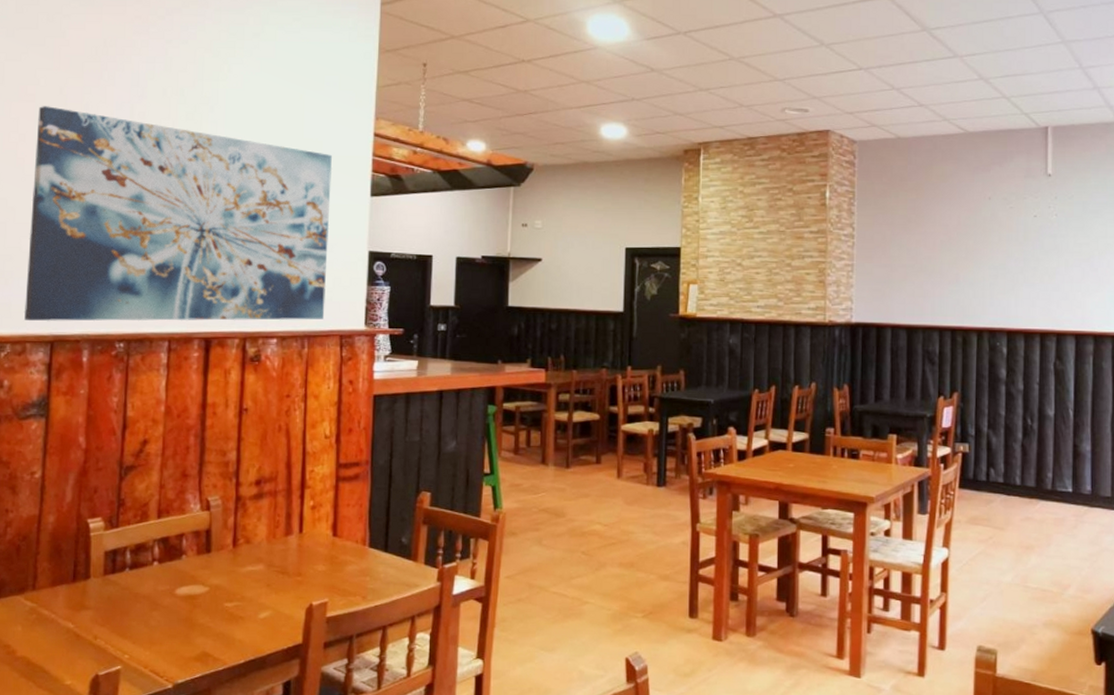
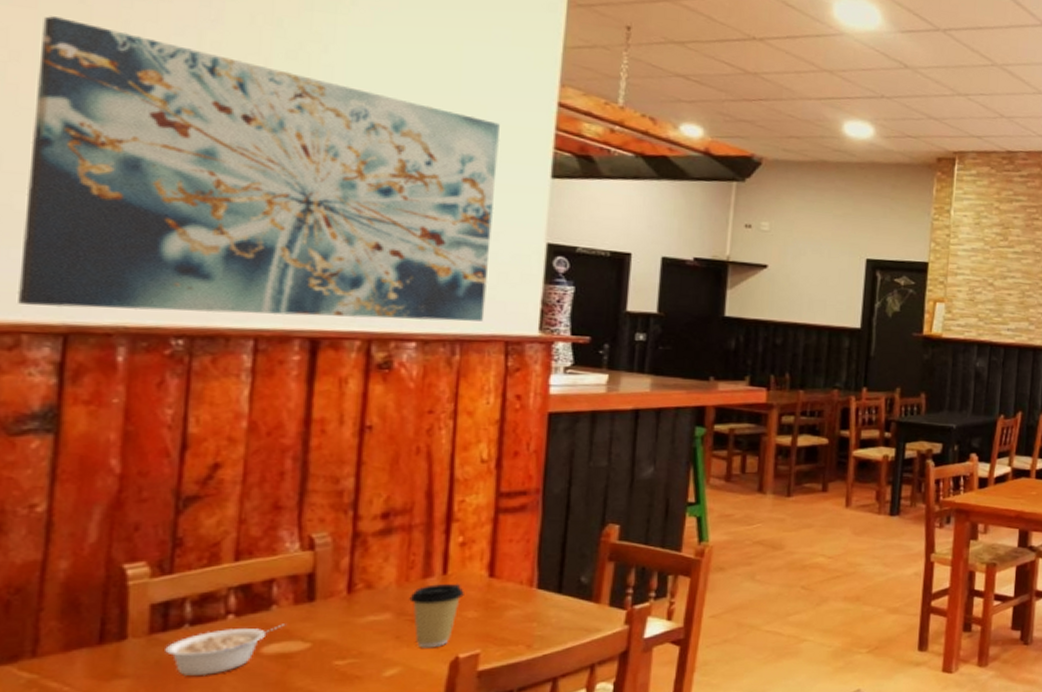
legume: none [114,570,192,611] -> present [165,624,286,677]
coffee cup: none [276,540,315,596] -> present [409,583,464,648]

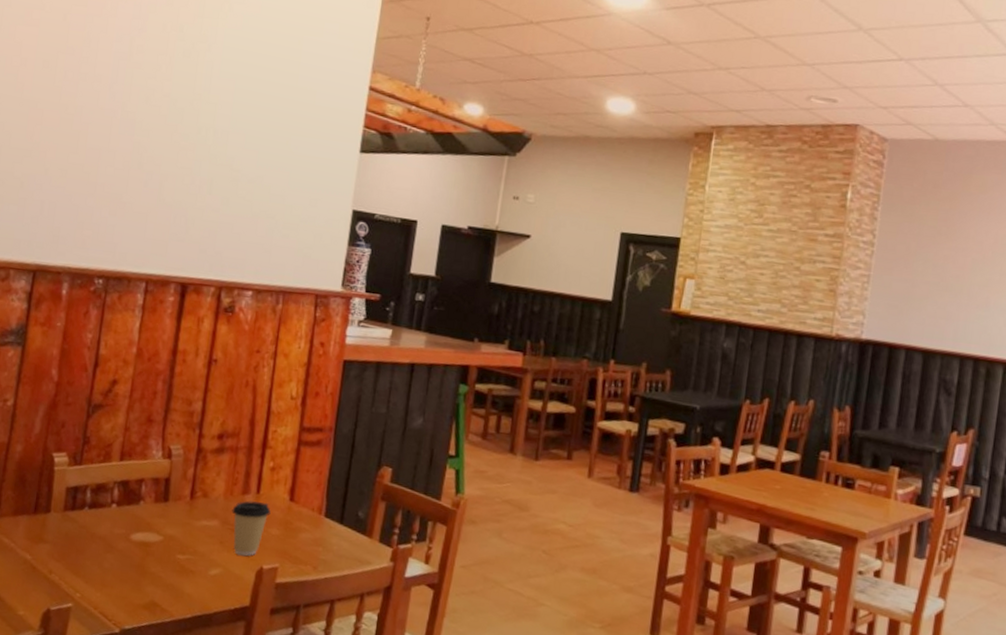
wall art: present [18,16,500,321] -> none [10,31,325,276]
legume: present [165,624,286,677] -> none [72,515,148,551]

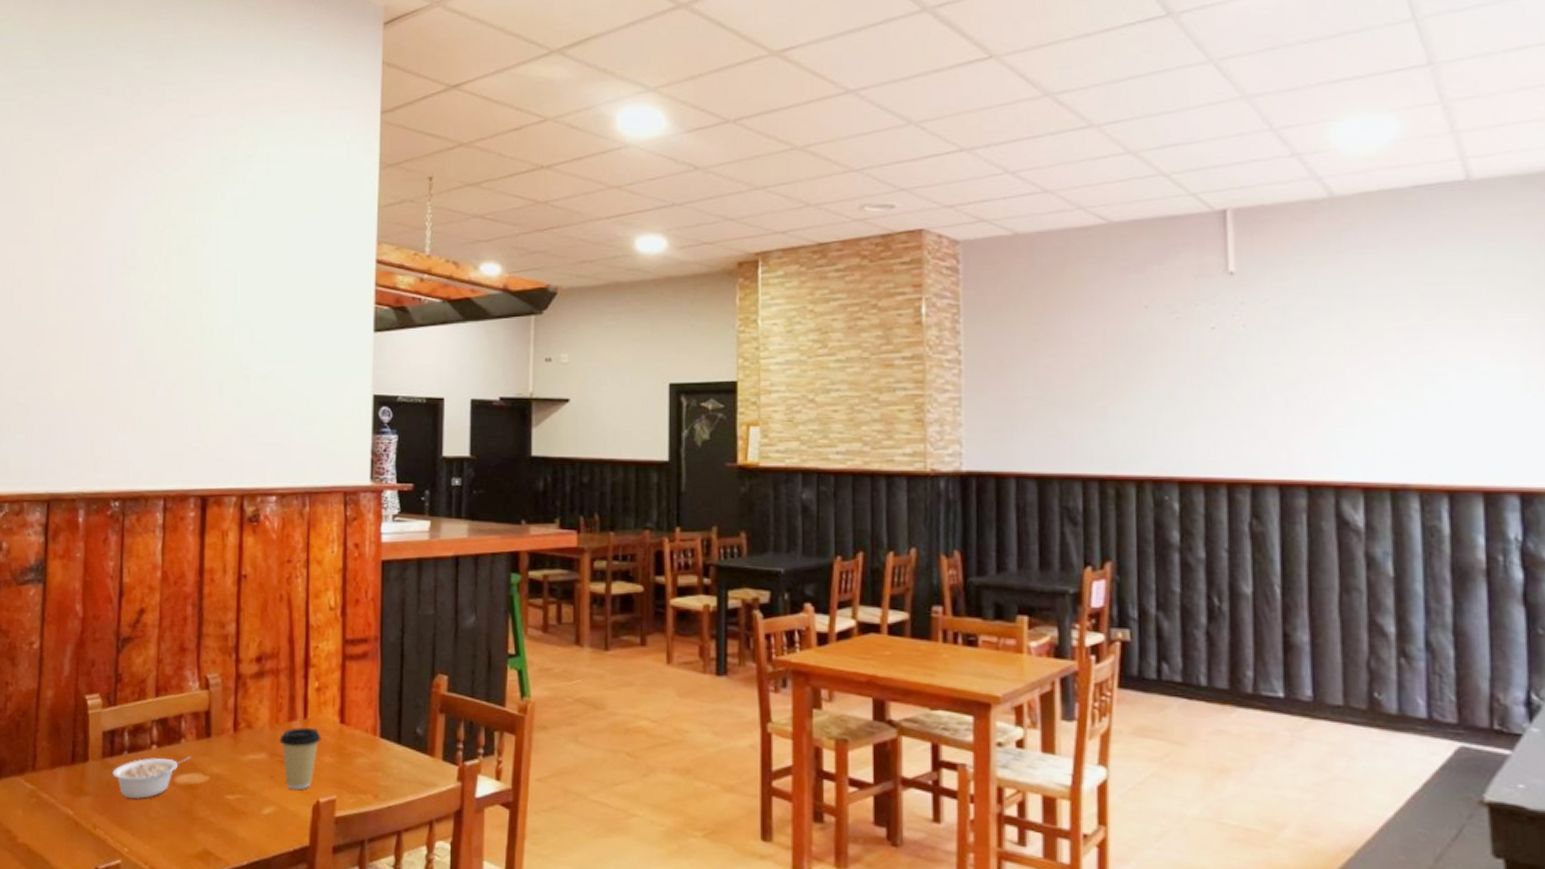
legume: none [72,515,148,551] -> present [112,756,191,800]

